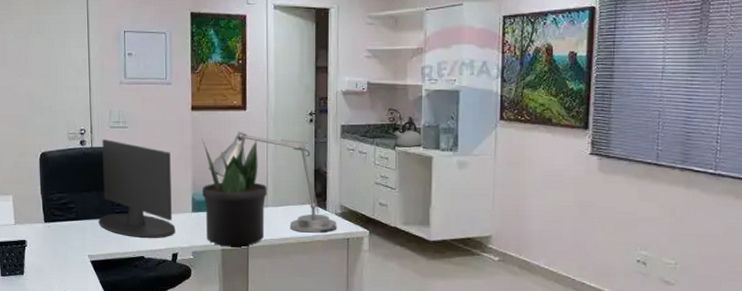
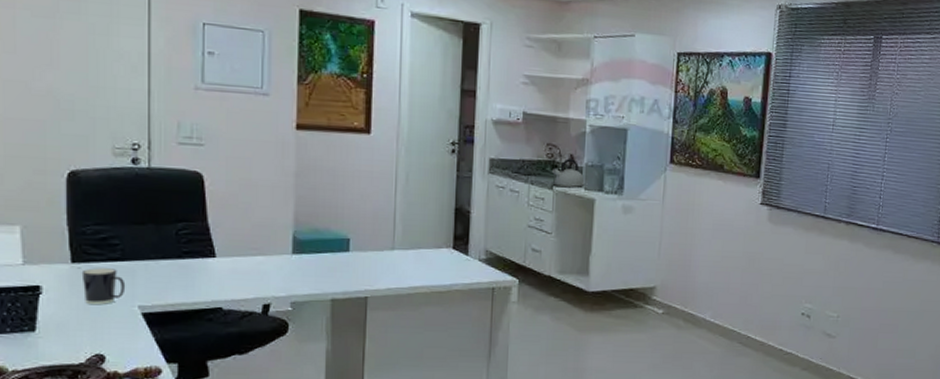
mug: none [51,226,80,255] -> present [81,268,126,305]
monitor: present [99,139,176,238] -> none [156,158,268,285]
planter: present [201,139,268,247] -> none [307,165,395,297]
desk lamp: present [208,131,336,233] -> none [316,158,480,282]

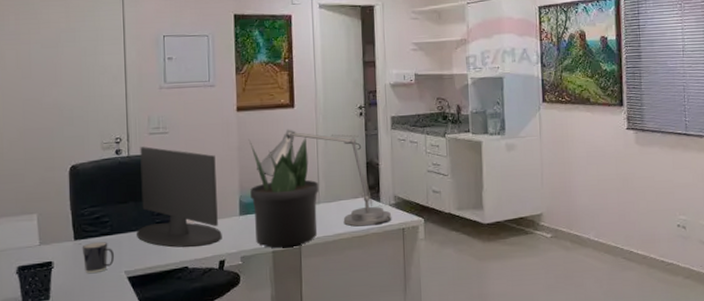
monitor: none [156,158,268,285] -> present [137,146,222,247]
planter: none [307,165,395,297] -> present [248,138,320,249]
desk lamp: none [316,158,480,282] -> present [256,129,391,227]
kettle: present [552,159,585,188] -> none [443,109,472,135]

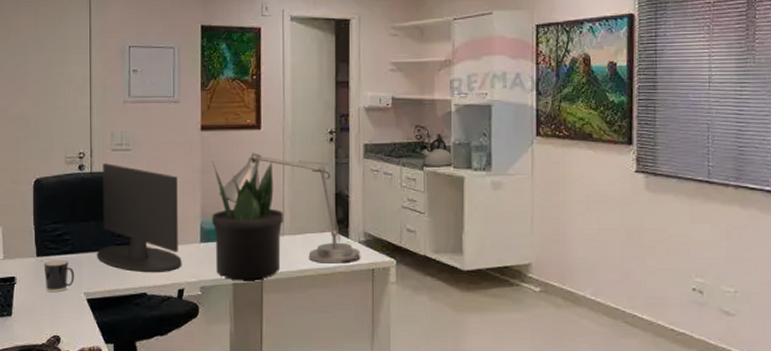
kettle: none [443,109,472,135] -> present [422,139,453,167]

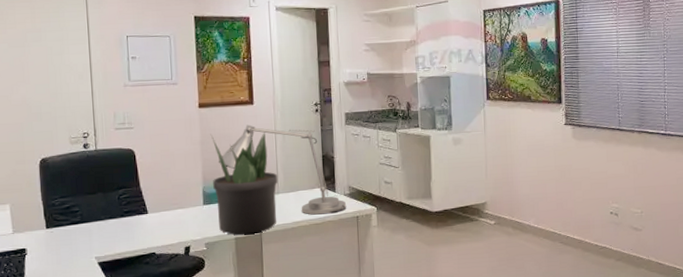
mug: present [43,260,75,293] -> none [53,230,86,260]
monitor: present [97,163,182,272] -> none [106,141,187,235]
kettle: present [422,139,453,167] -> none [394,105,421,130]

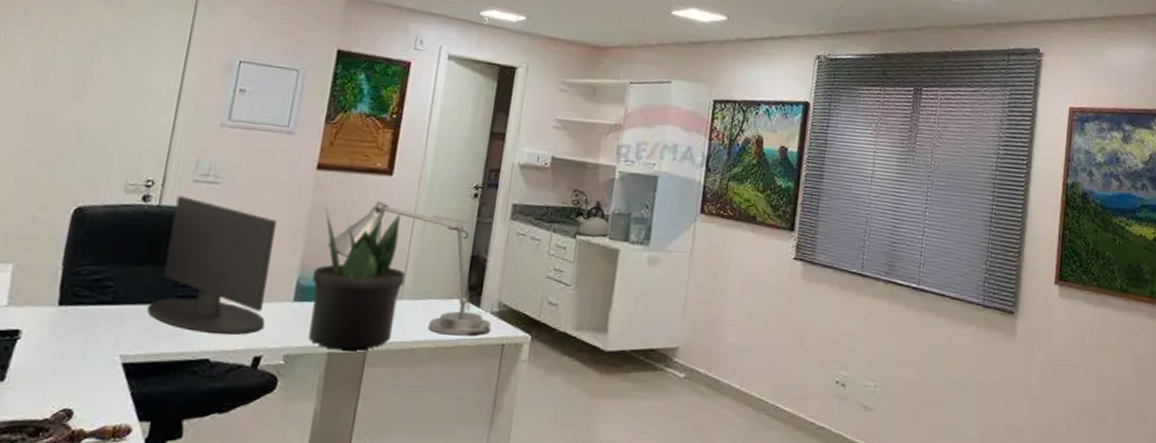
monitor: none [106,141,187,235] -> present [147,196,277,335]
kettle: none [394,105,421,130] -> present [577,206,610,237]

